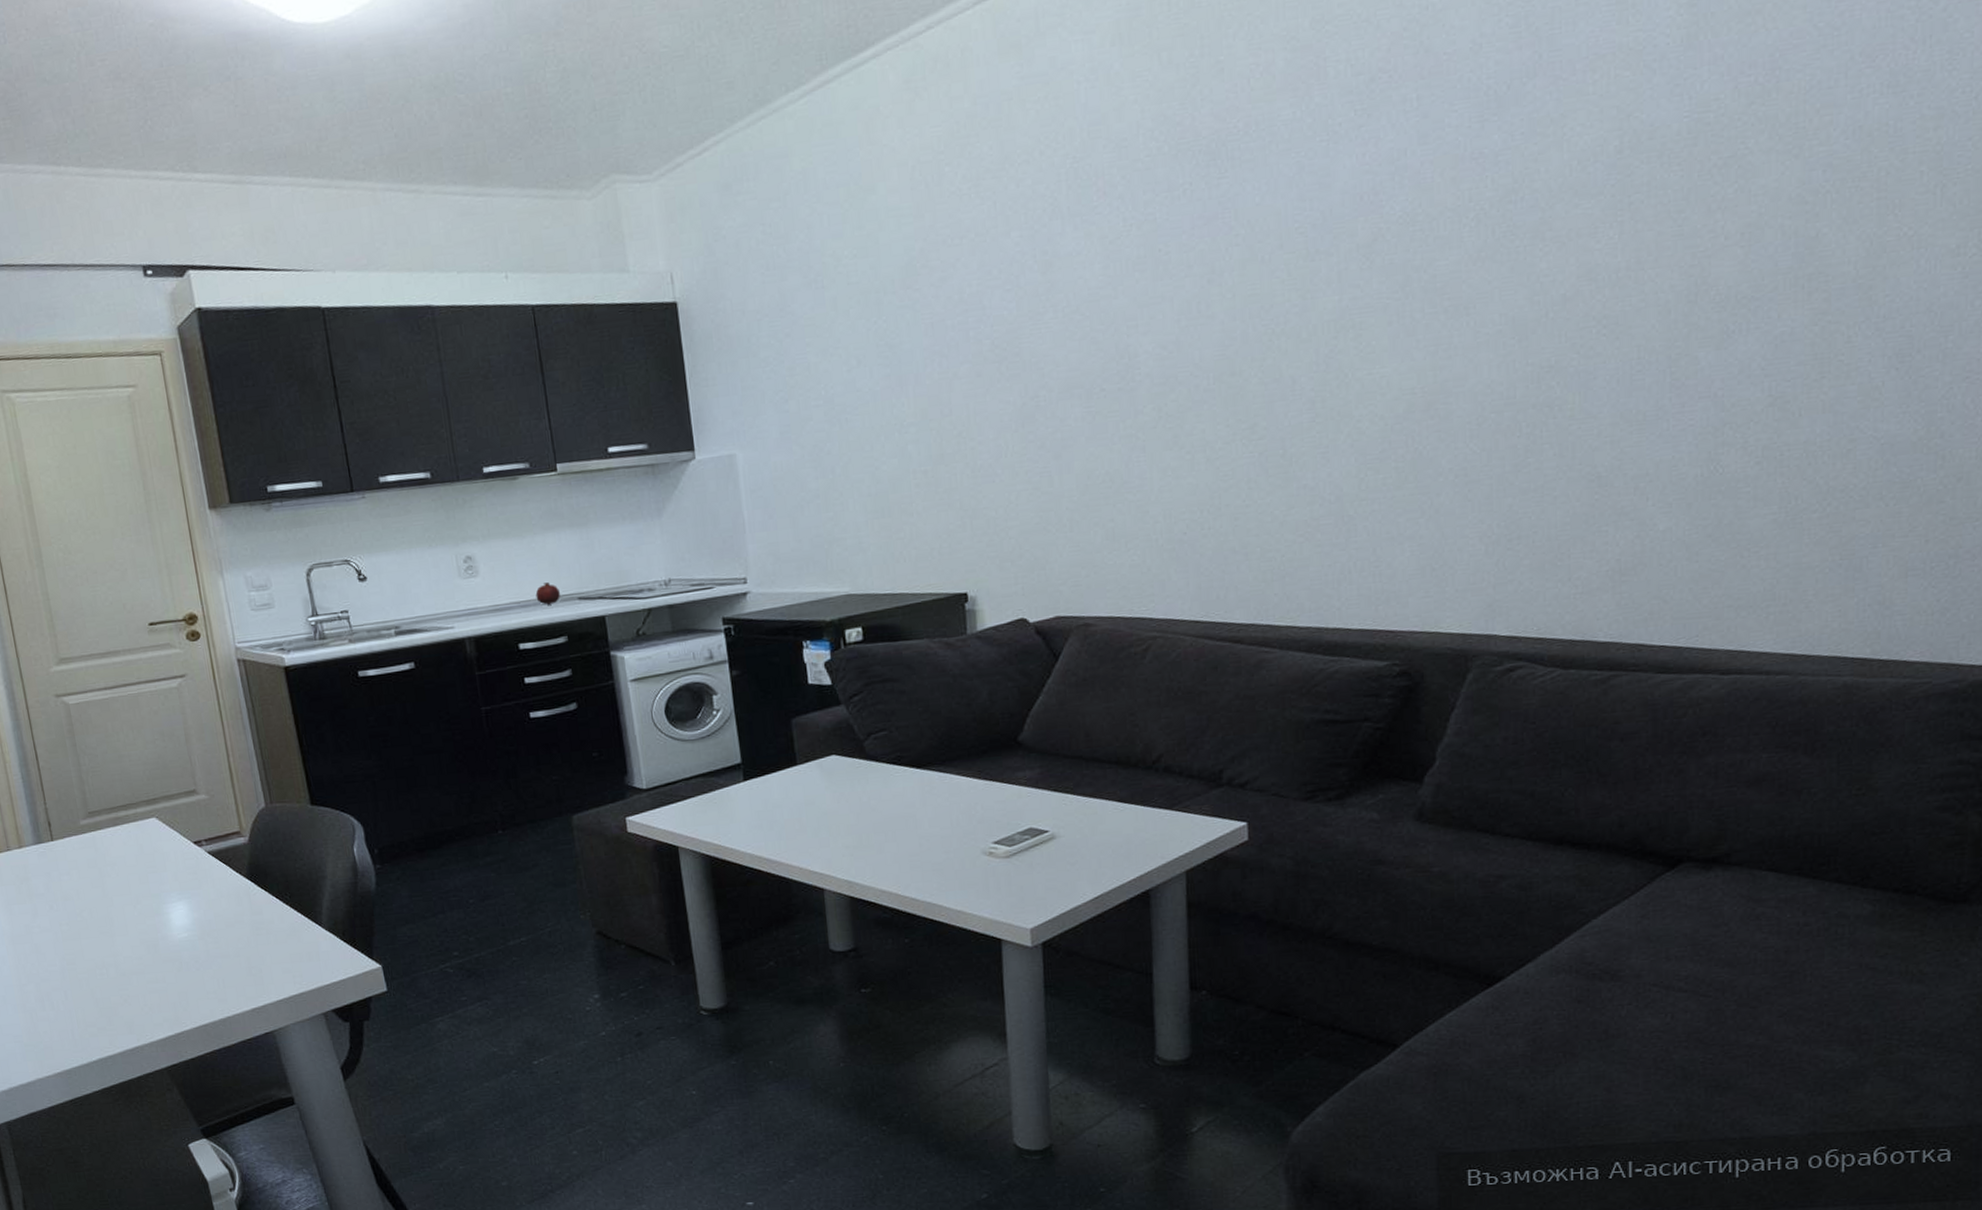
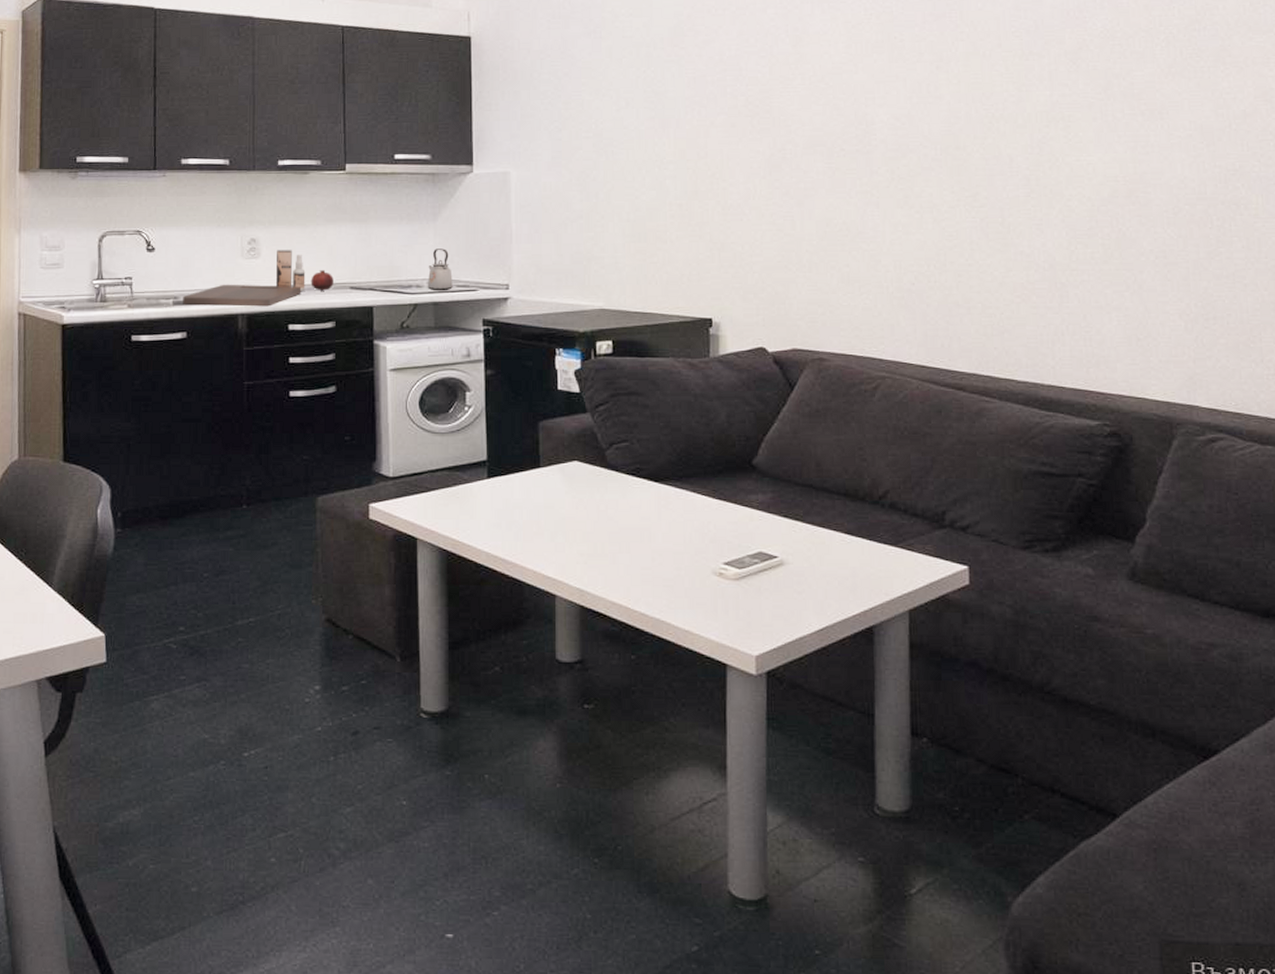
cutting board: none [404,602,528,634] -> present [183,284,302,307]
spray bottle: none [495,564,531,609] -> present [276,250,306,292]
kettle: none [658,546,687,594] -> present [427,249,453,291]

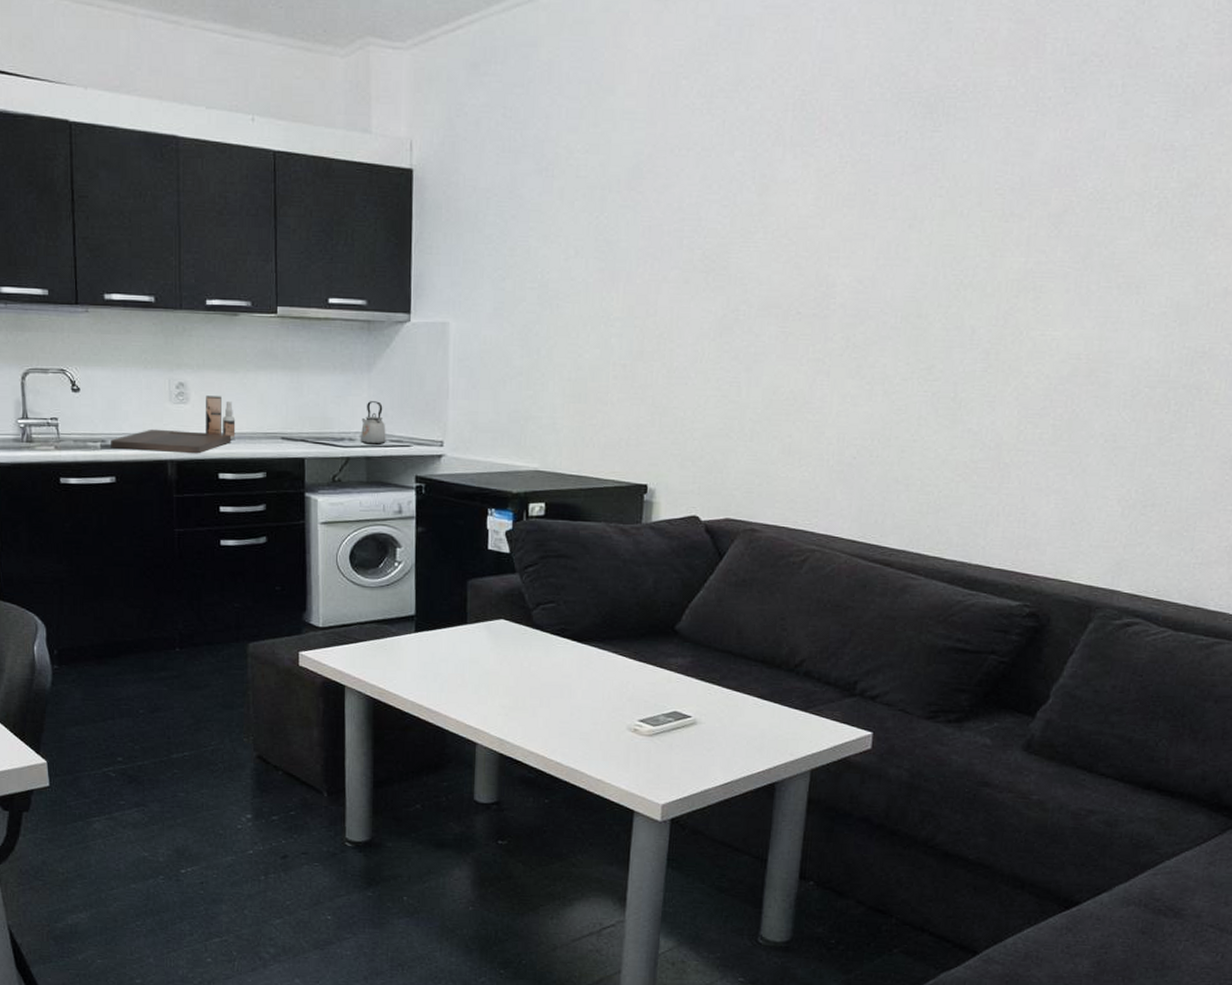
fruit: present [311,270,334,291] -> none [241,419,264,440]

